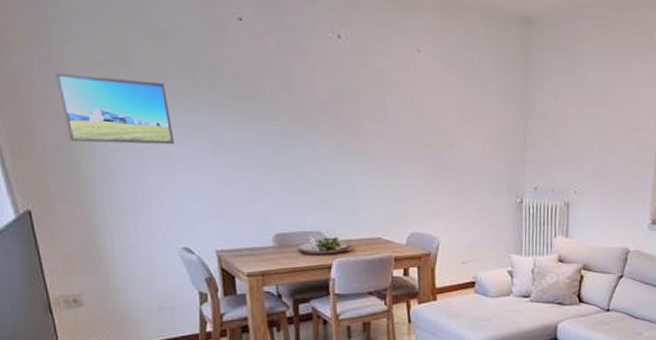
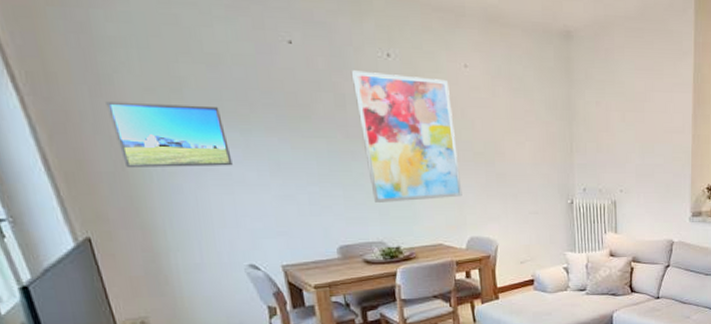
wall art: none [299,51,406,191] -> present [351,70,463,203]

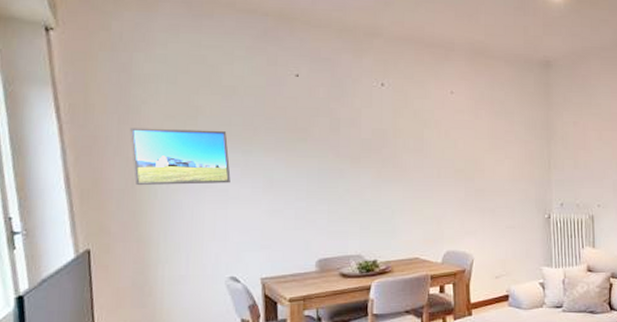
wall art: present [351,70,463,203] -> none [347,98,441,217]

